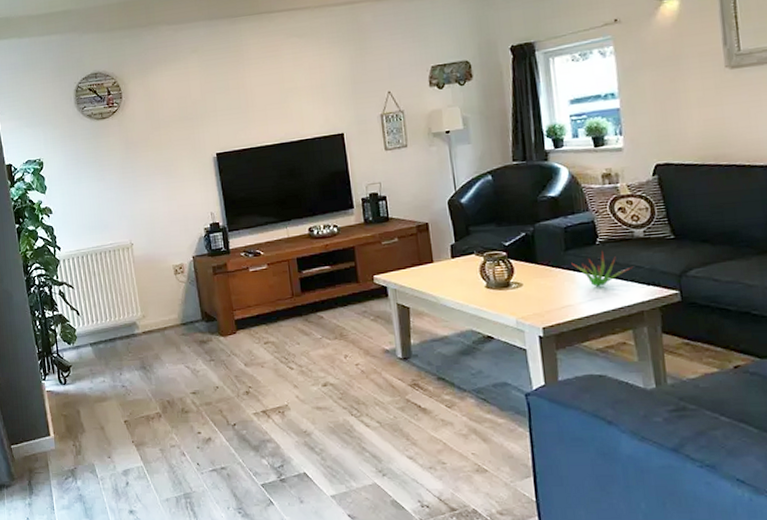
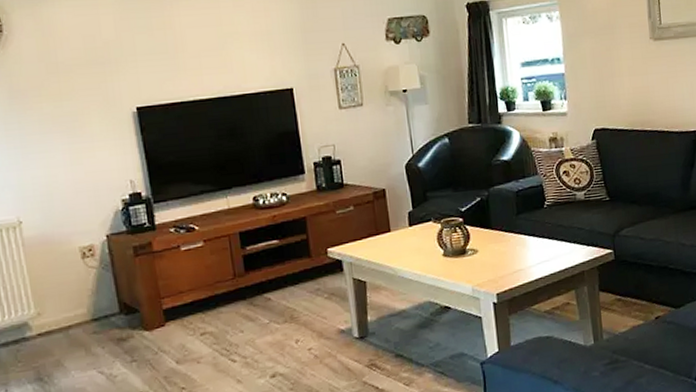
succulent plant: present [571,250,634,287] -> none [522,213,576,250]

